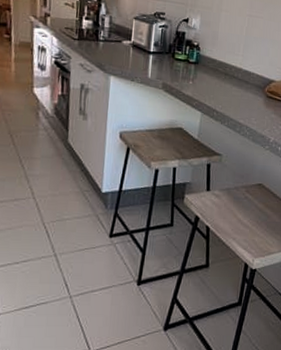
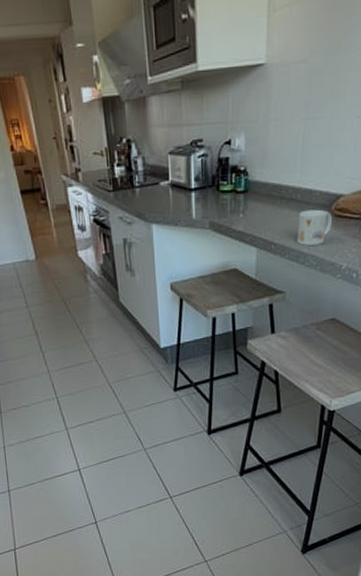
mug: none [235,87,265,119] -> present [297,209,332,246]

